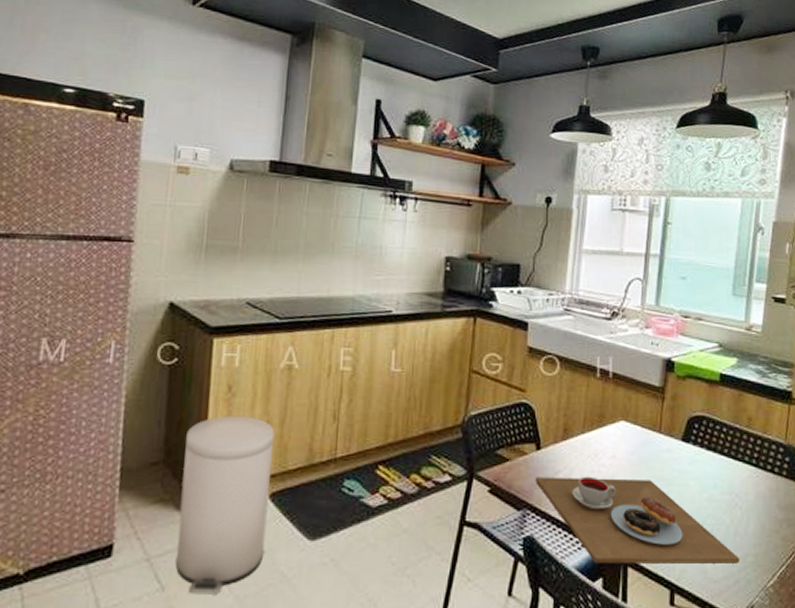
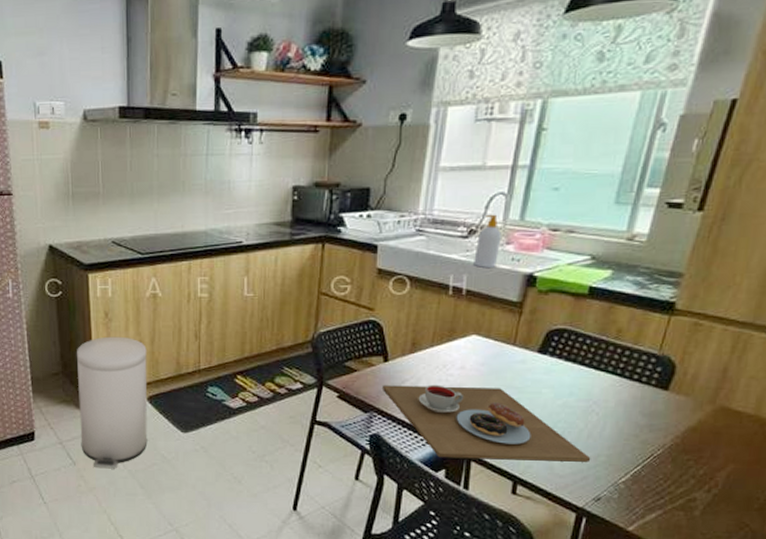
soap bottle: none [618,298,641,351] -> present [474,214,501,268]

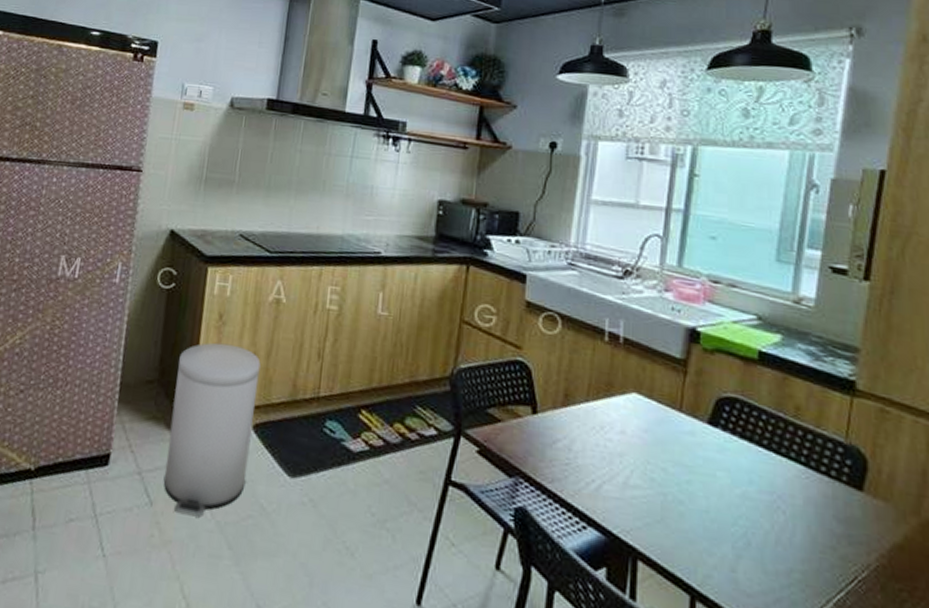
place setting: present [383,384,591,462] -> none [531,443,783,579]
soap bottle: present [474,214,501,268] -> none [631,256,659,316]

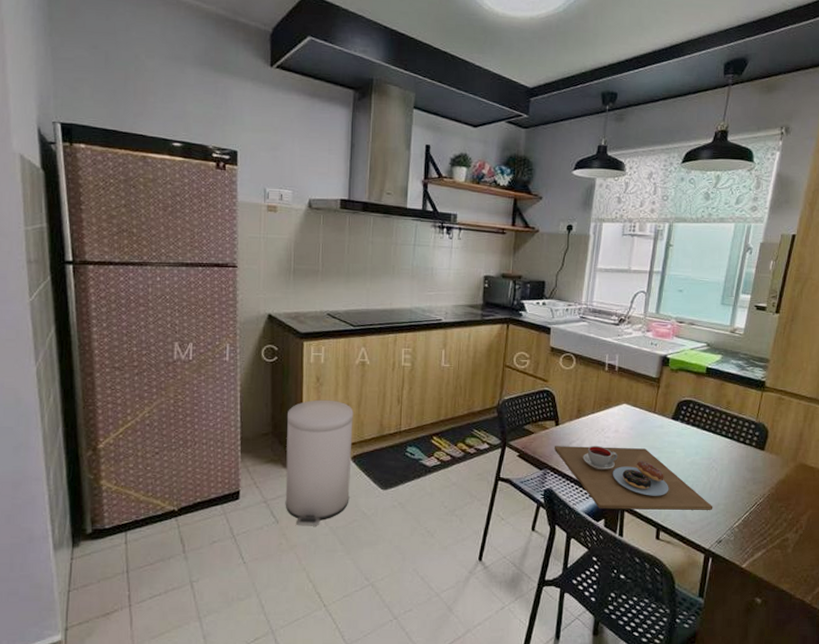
place setting: none [531,443,783,579] -> present [555,445,713,510]

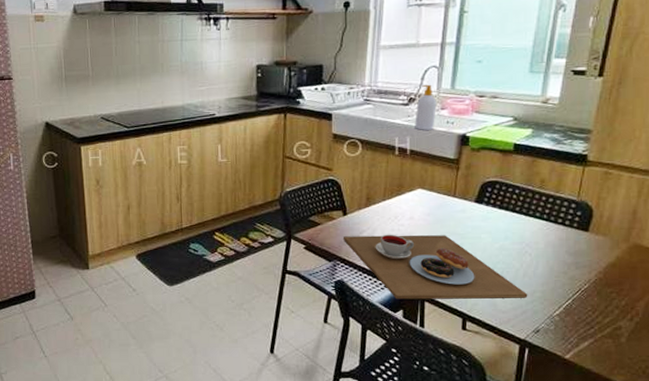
pedal bin: present [285,399,353,526] -> none [72,201,138,322]
soap bottle: none [623,307,643,350] -> present [415,84,436,130]

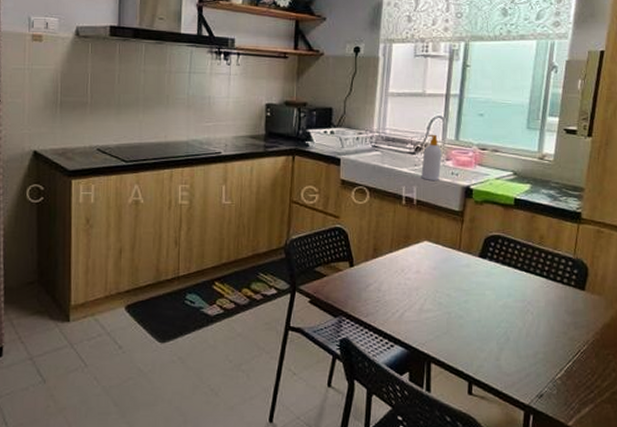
place setting: present [344,234,528,300] -> none [350,288,531,361]

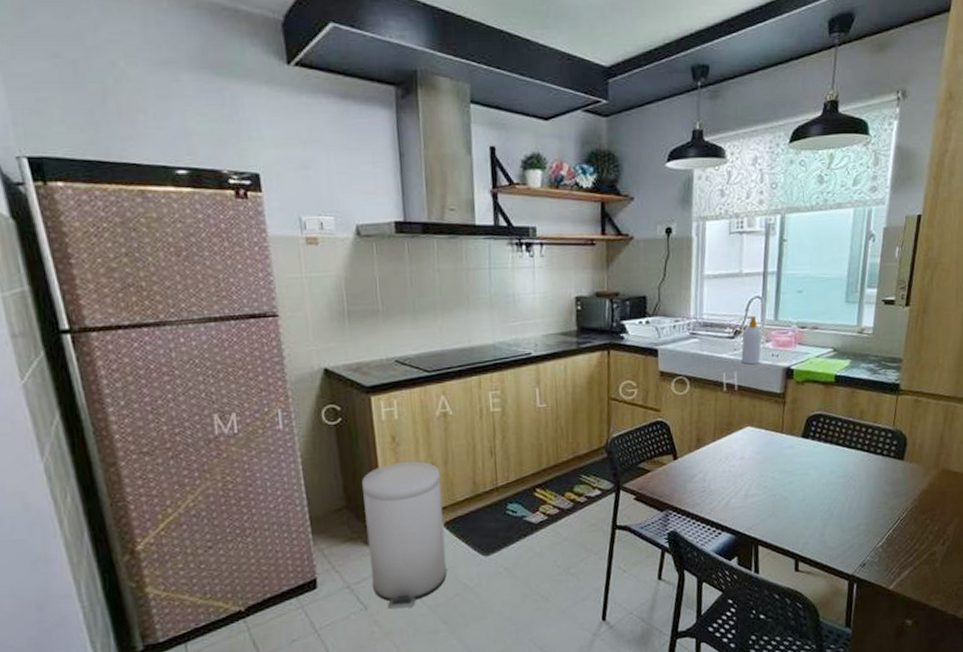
pedal bin: none [53,243,127,386] -> present [362,460,447,610]

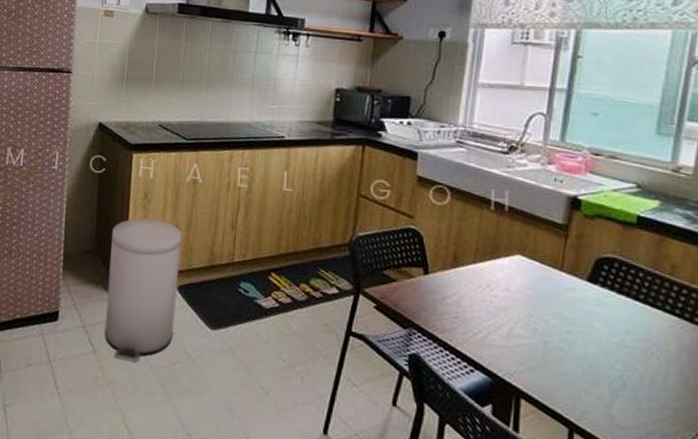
soap bottle: present [741,315,762,365] -> none [515,132,542,186]

